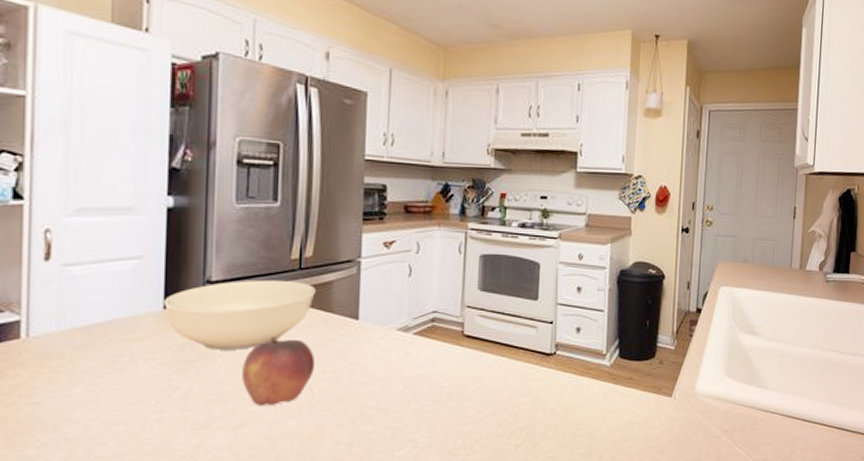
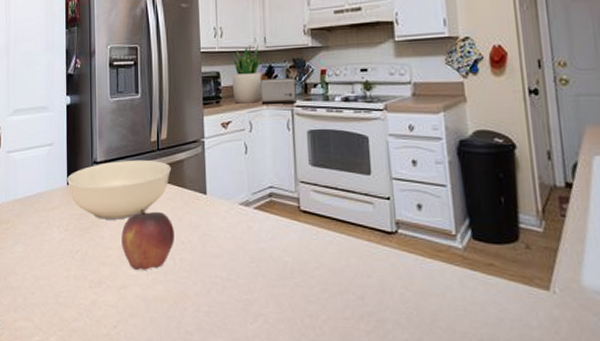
planter: none [400,158,438,223] -> present [232,45,262,104]
toaster: none [432,198,476,226] -> present [260,78,299,105]

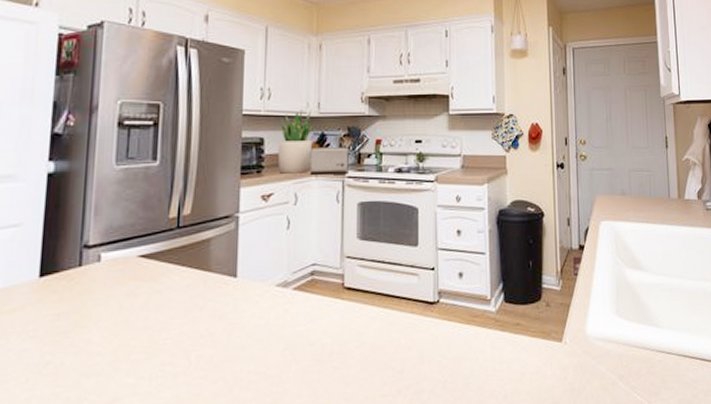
bowl: present [67,159,171,220] -> none [39,240,193,318]
fruit: present [121,208,174,270] -> none [116,299,192,377]

